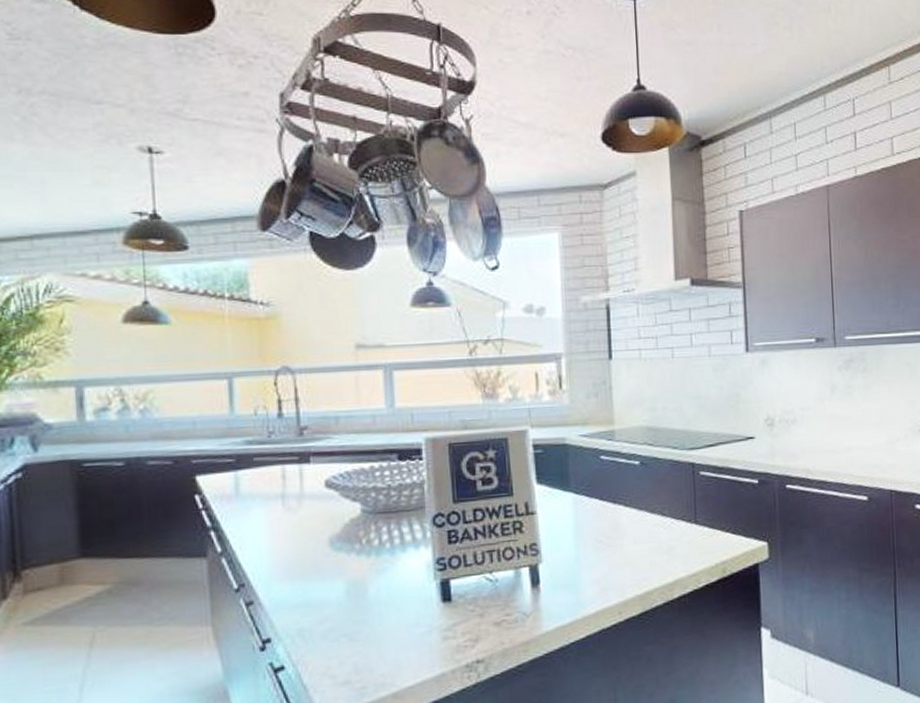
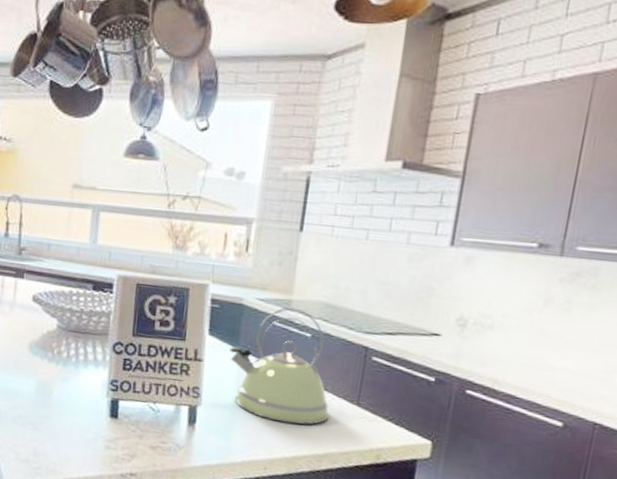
kettle: none [562,436,672,560] -> present [230,306,330,426]

